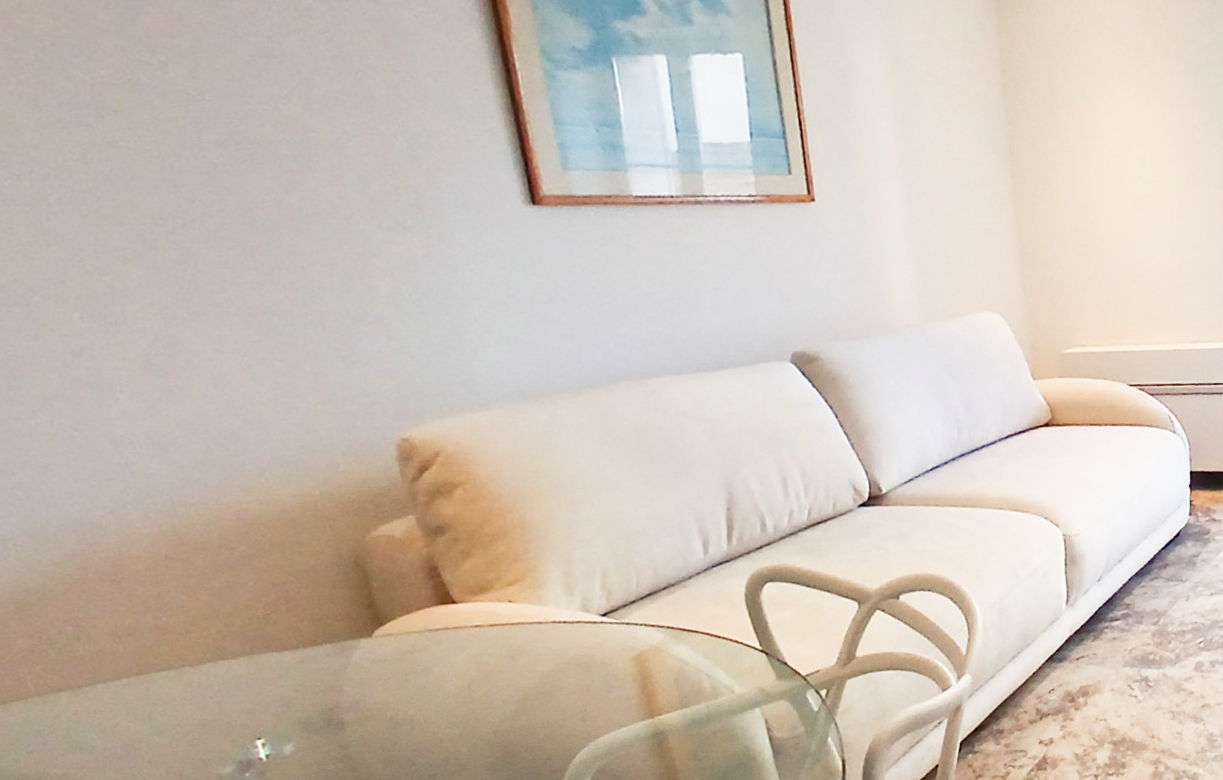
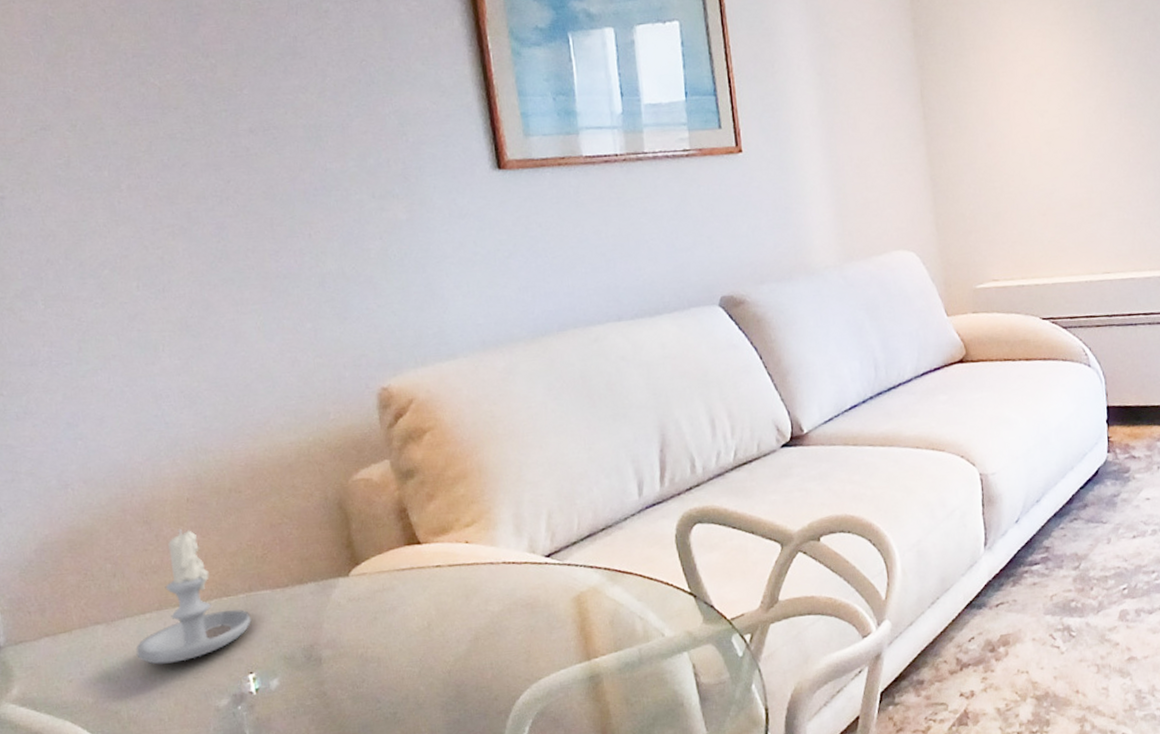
candle: none [112,587,256,732] -> present [136,528,252,665]

